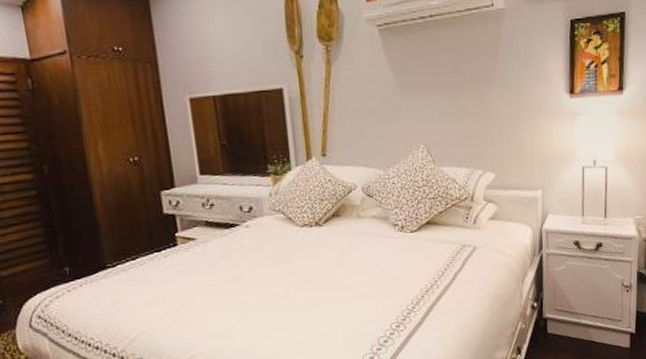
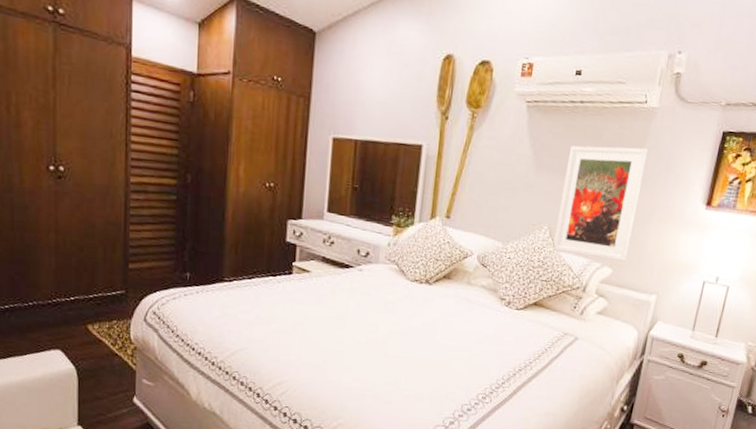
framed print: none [429,49,506,167] -> present [552,145,649,261]

